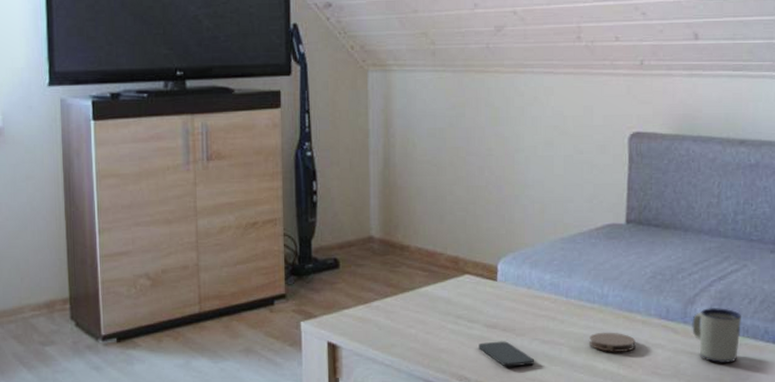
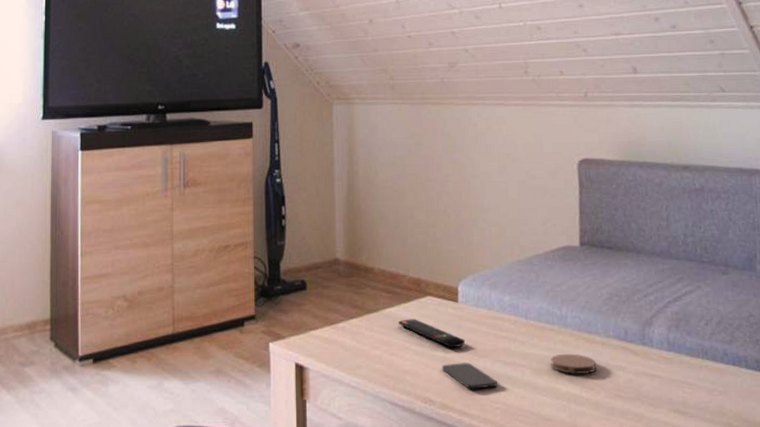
remote control: none [435,298,502,327] -> present [398,319,465,348]
mug: present [692,308,741,363] -> none [651,329,700,386]

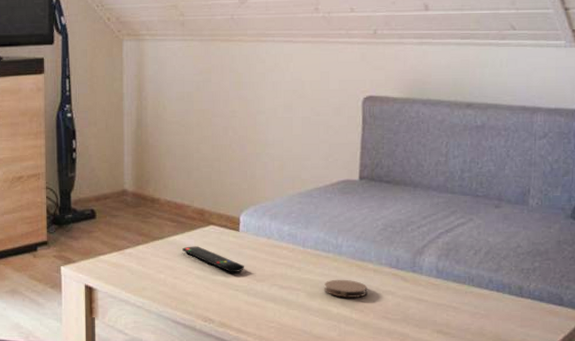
smartphone: present [442,363,498,389] -> none [222,286,274,310]

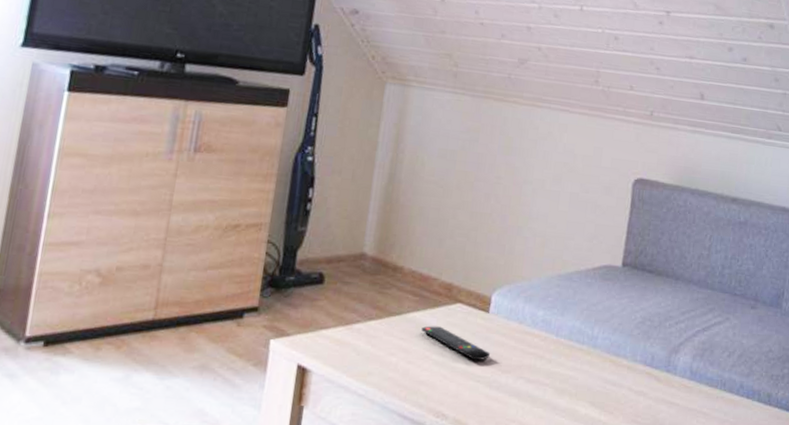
coaster: present [324,279,368,299] -> none [574,375,620,398]

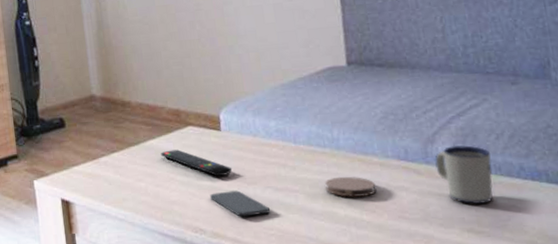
smartphone: none [461,377,518,406] -> present [210,190,271,217]
coaster: none [574,375,620,398] -> present [325,176,377,198]
mug: none [674,358,720,415] -> present [435,145,493,204]

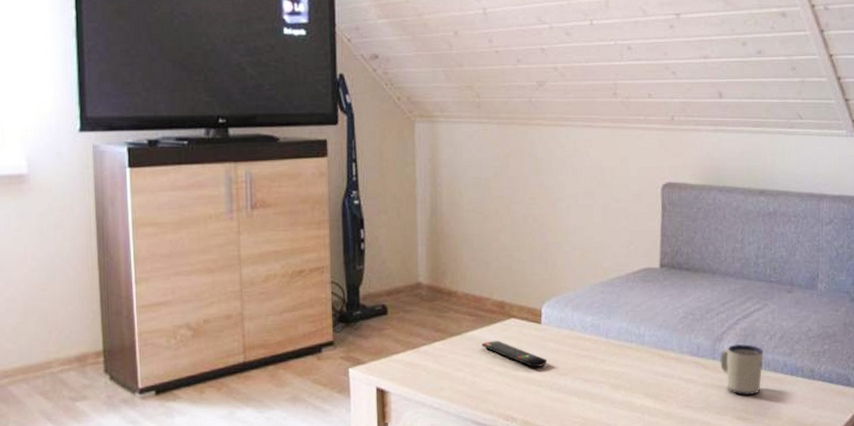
smartphone: present [210,190,271,217] -> none [524,381,578,406]
coaster: present [325,176,377,198] -> none [628,369,670,389]

